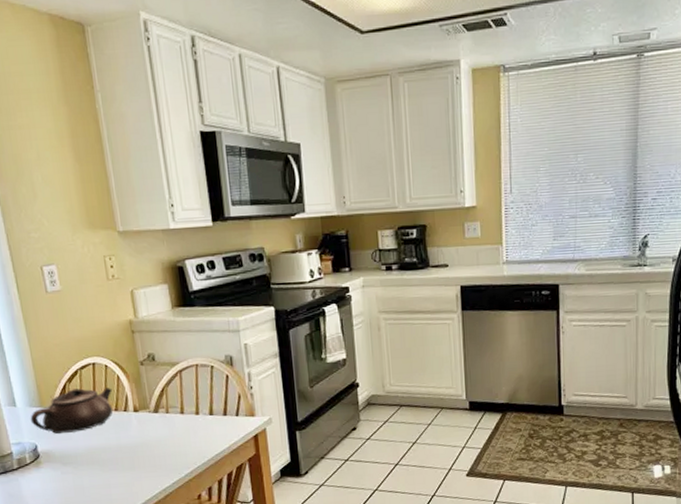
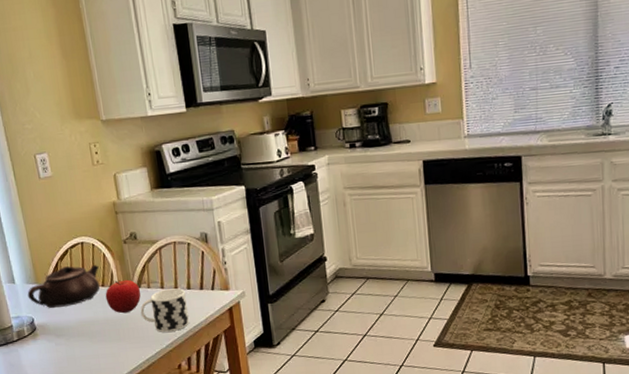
fruit: none [118,403,159,440] -> present [105,279,141,314]
cup: none [157,414,212,460] -> present [140,288,190,332]

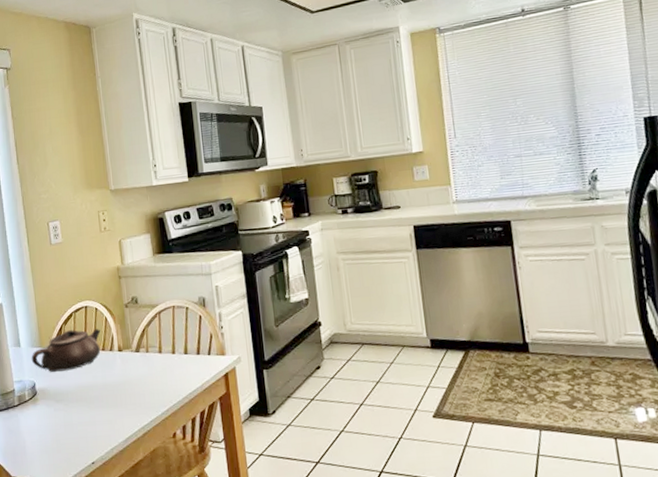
fruit: present [105,279,141,314] -> none [105,343,140,379]
cup: present [140,288,190,332] -> none [138,353,186,399]

